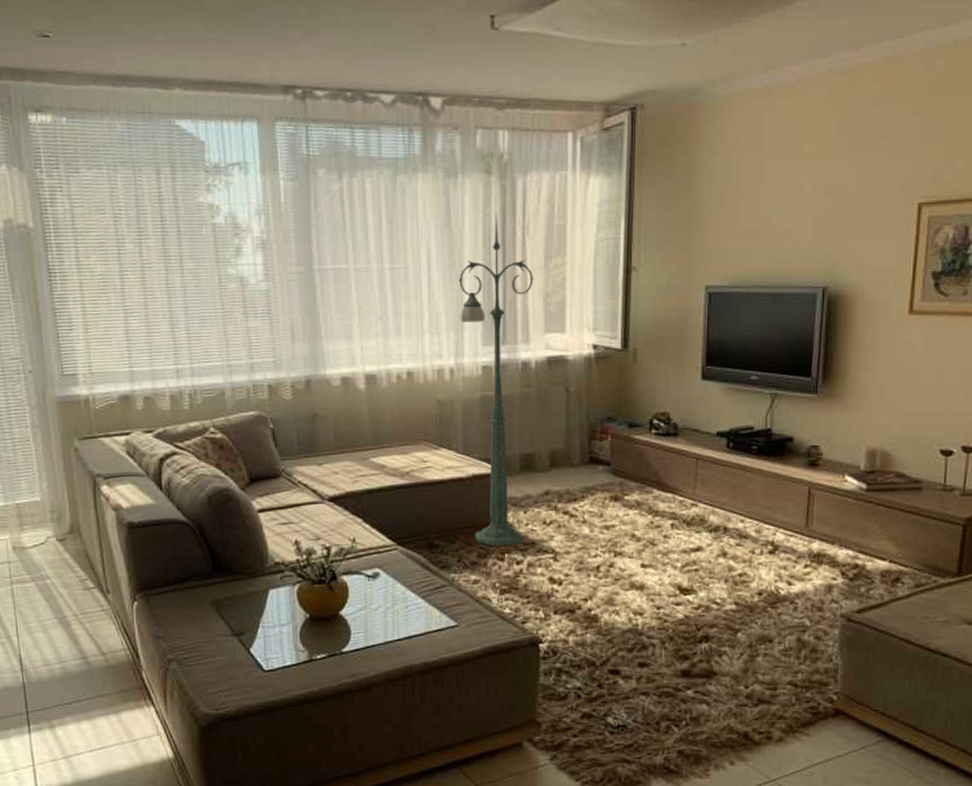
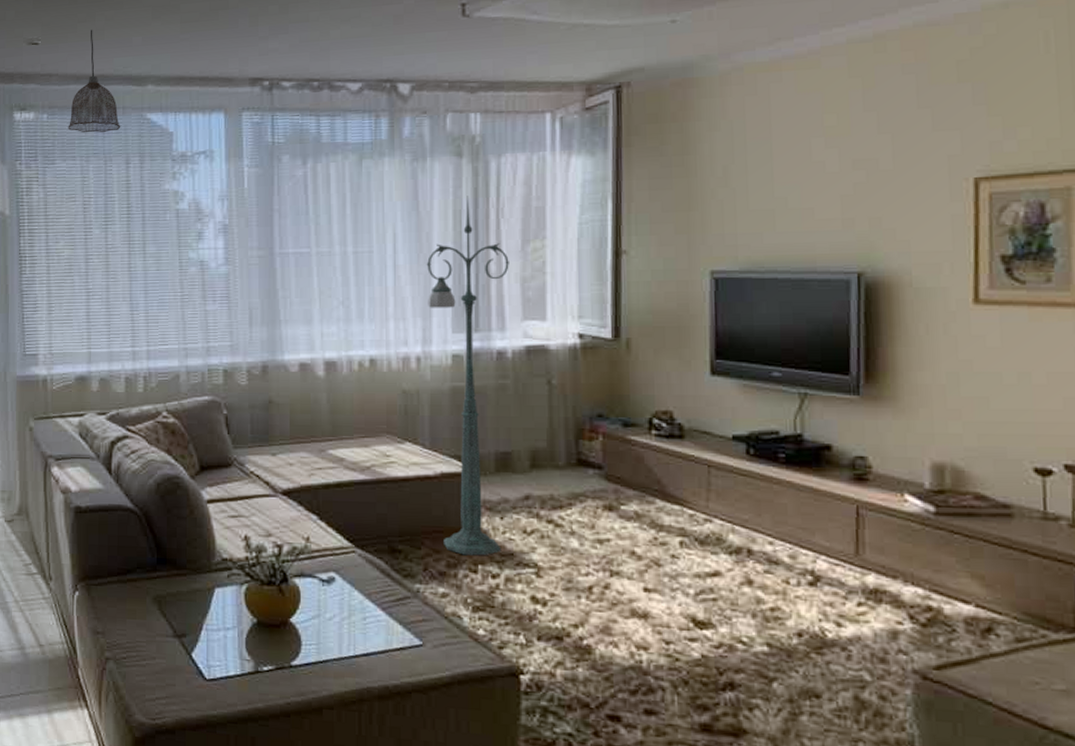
pendant lamp: none [90,22,148,140] -> present [68,29,121,133]

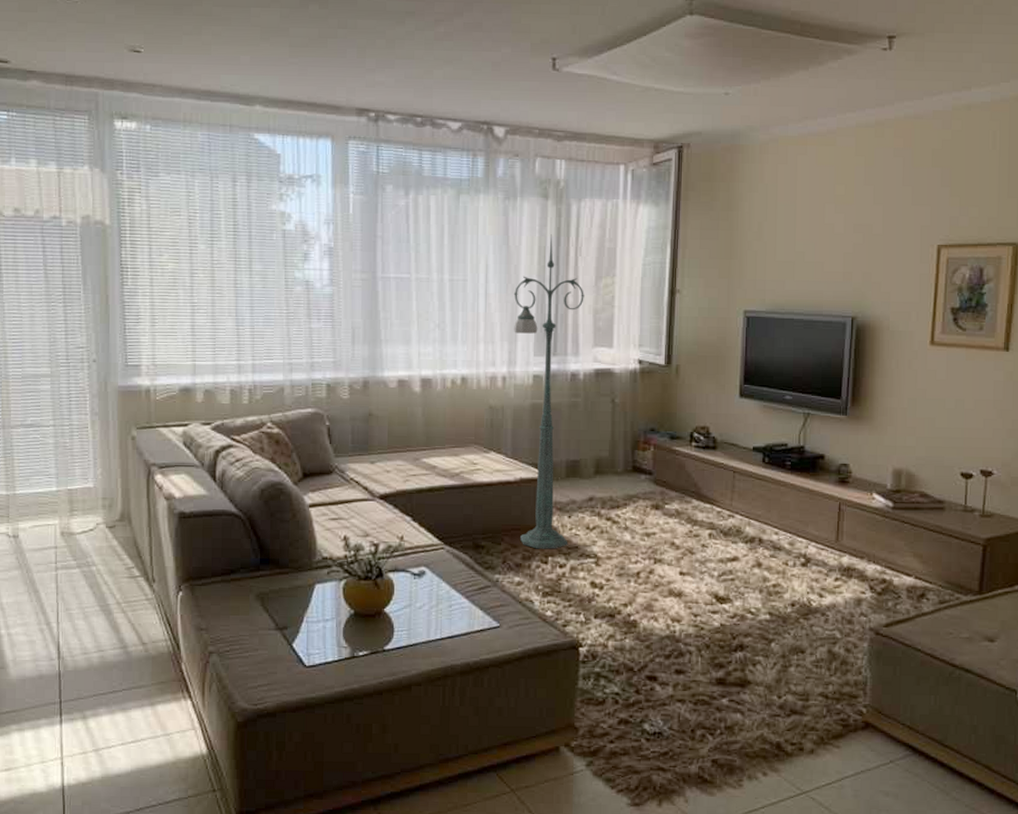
pendant lamp: present [68,29,121,133] -> none [172,43,228,148]

